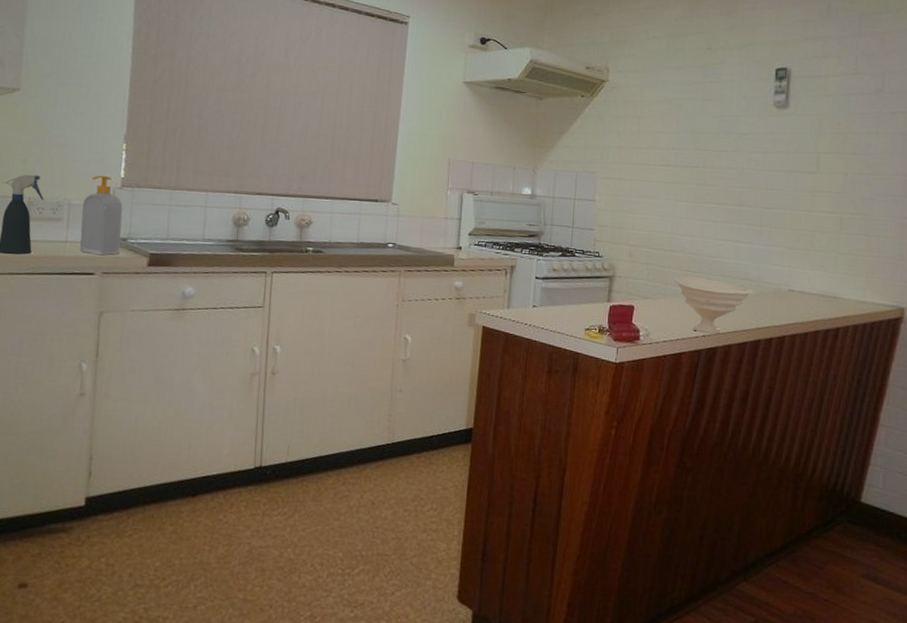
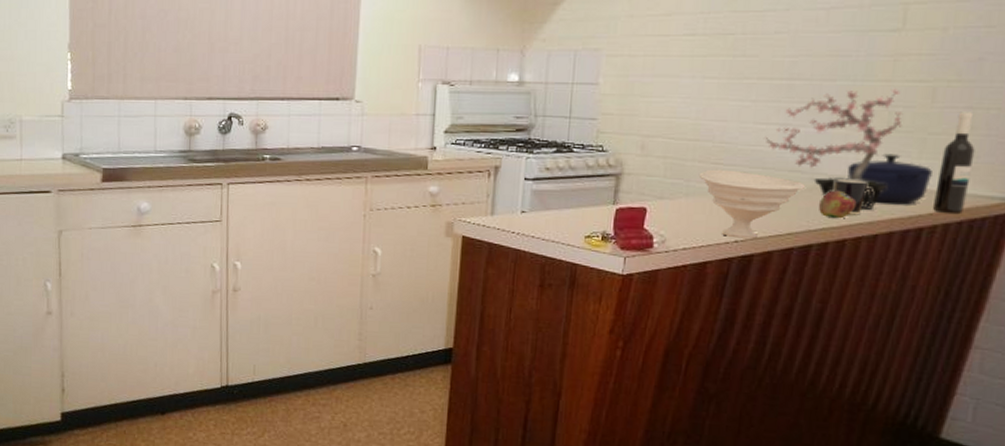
soap bottle: present [80,175,123,256] -> none [33,88,74,173]
potted plant: none [721,217,821,312] -> present [763,88,902,210]
fruit: none [764,295,791,319] -> present [819,190,857,219]
mug: none [774,287,804,317] -> present [833,179,875,215]
cooking pot: none [783,268,843,308] -> present [847,153,932,204]
wine bottle: none [846,237,872,318] -> present [933,111,975,215]

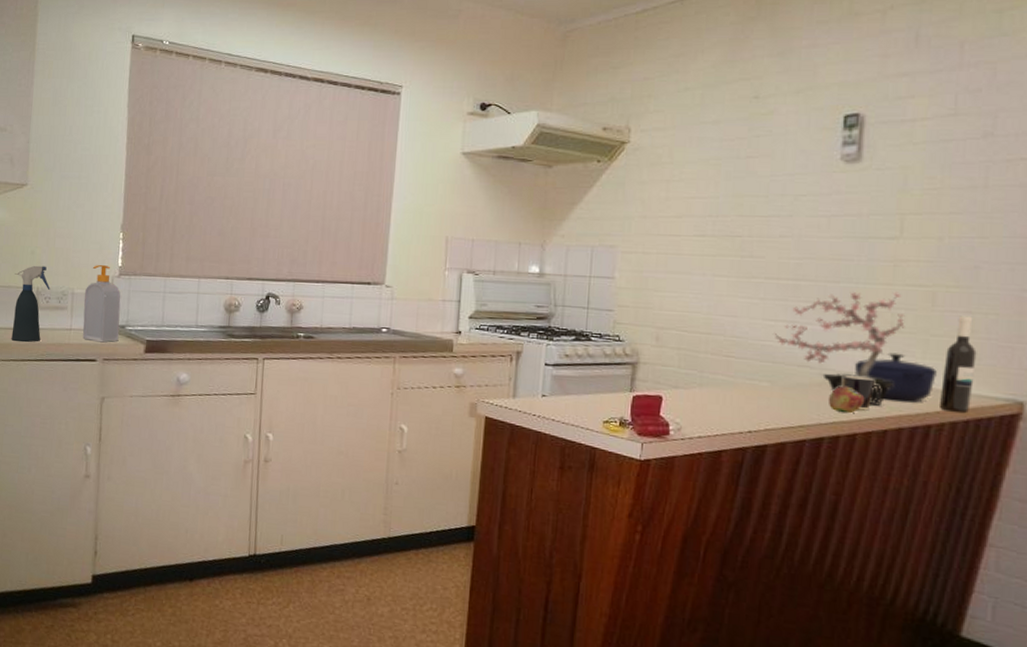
soap bottle: none [33,88,74,173] -> present [83,264,121,343]
bowl: present [698,169,805,239] -> none [711,361,814,430]

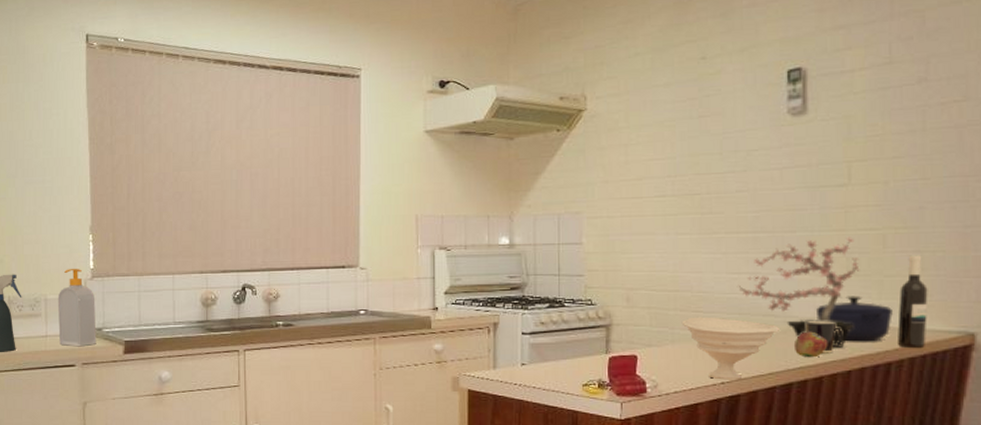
bowl: none [711,361,814,430] -> present [681,317,779,380]

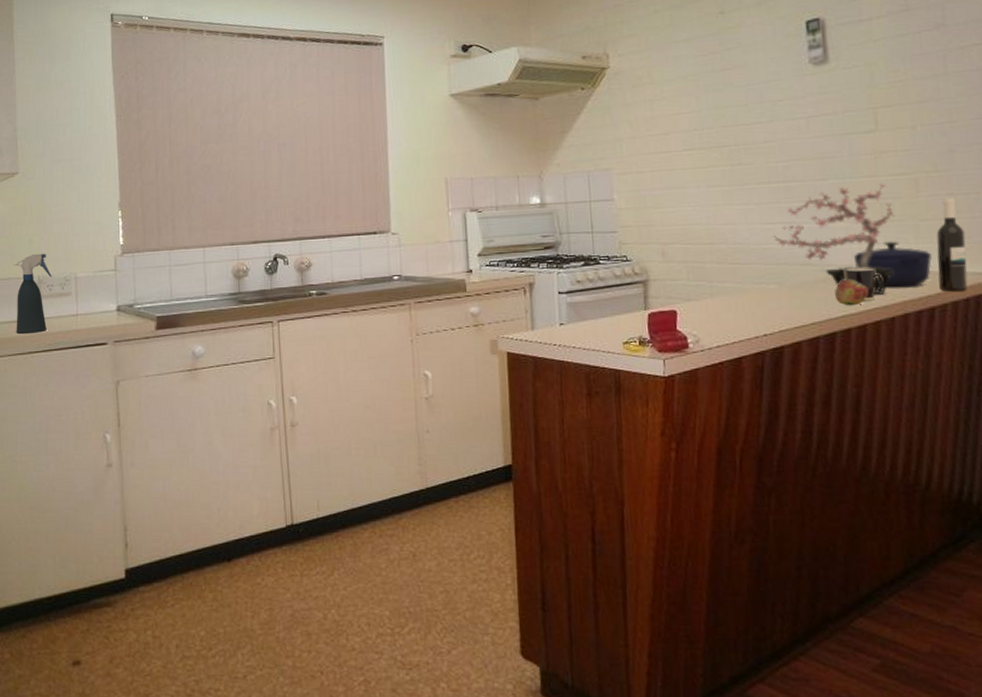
soap bottle: present [57,268,97,347] -> none [88,245,128,325]
bowl: present [681,317,779,380] -> none [719,268,819,332]

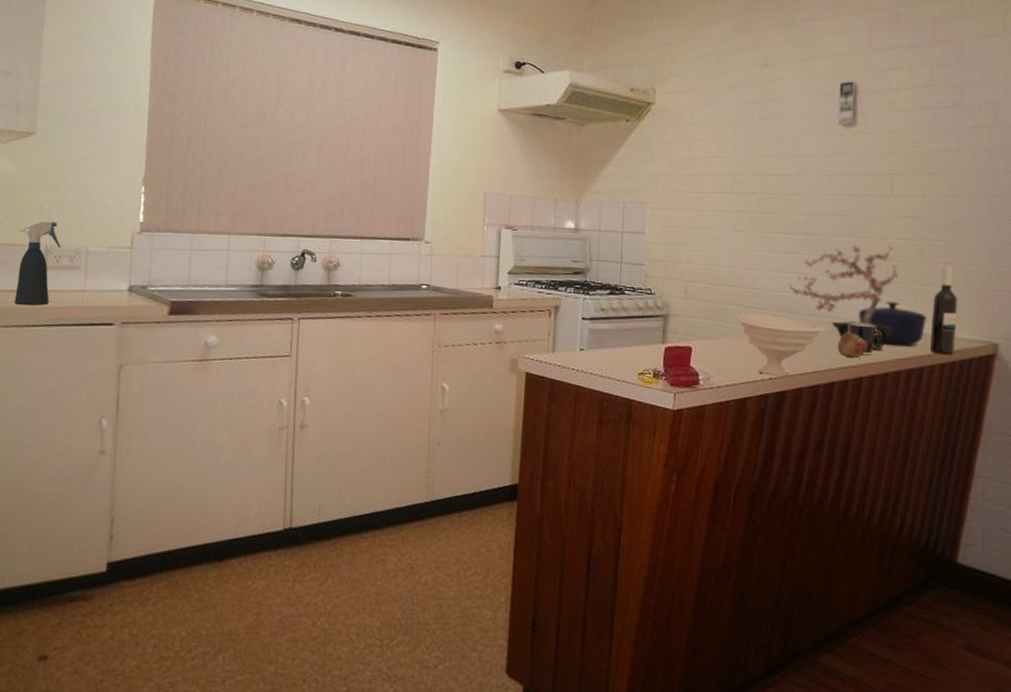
bowl: none [719,268,819,332] -> present [735,312,825,377]

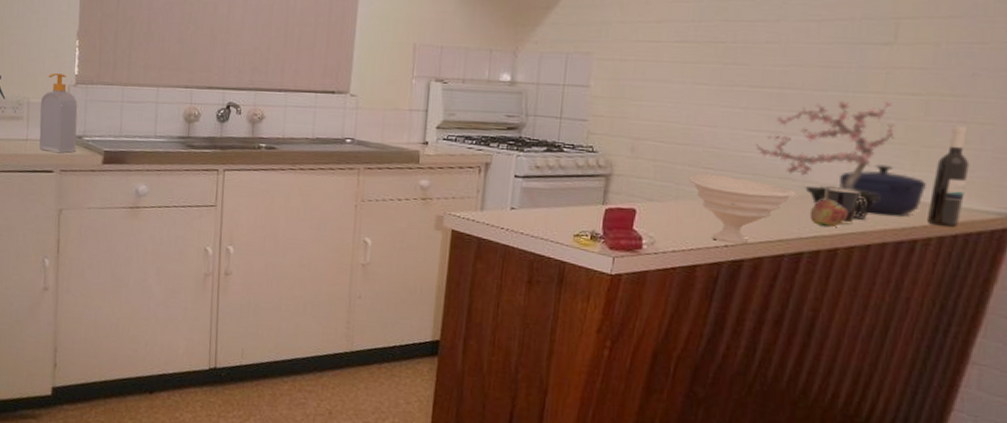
soap bottle: none [98,220,142,305] -> present [39,72,78,154]

